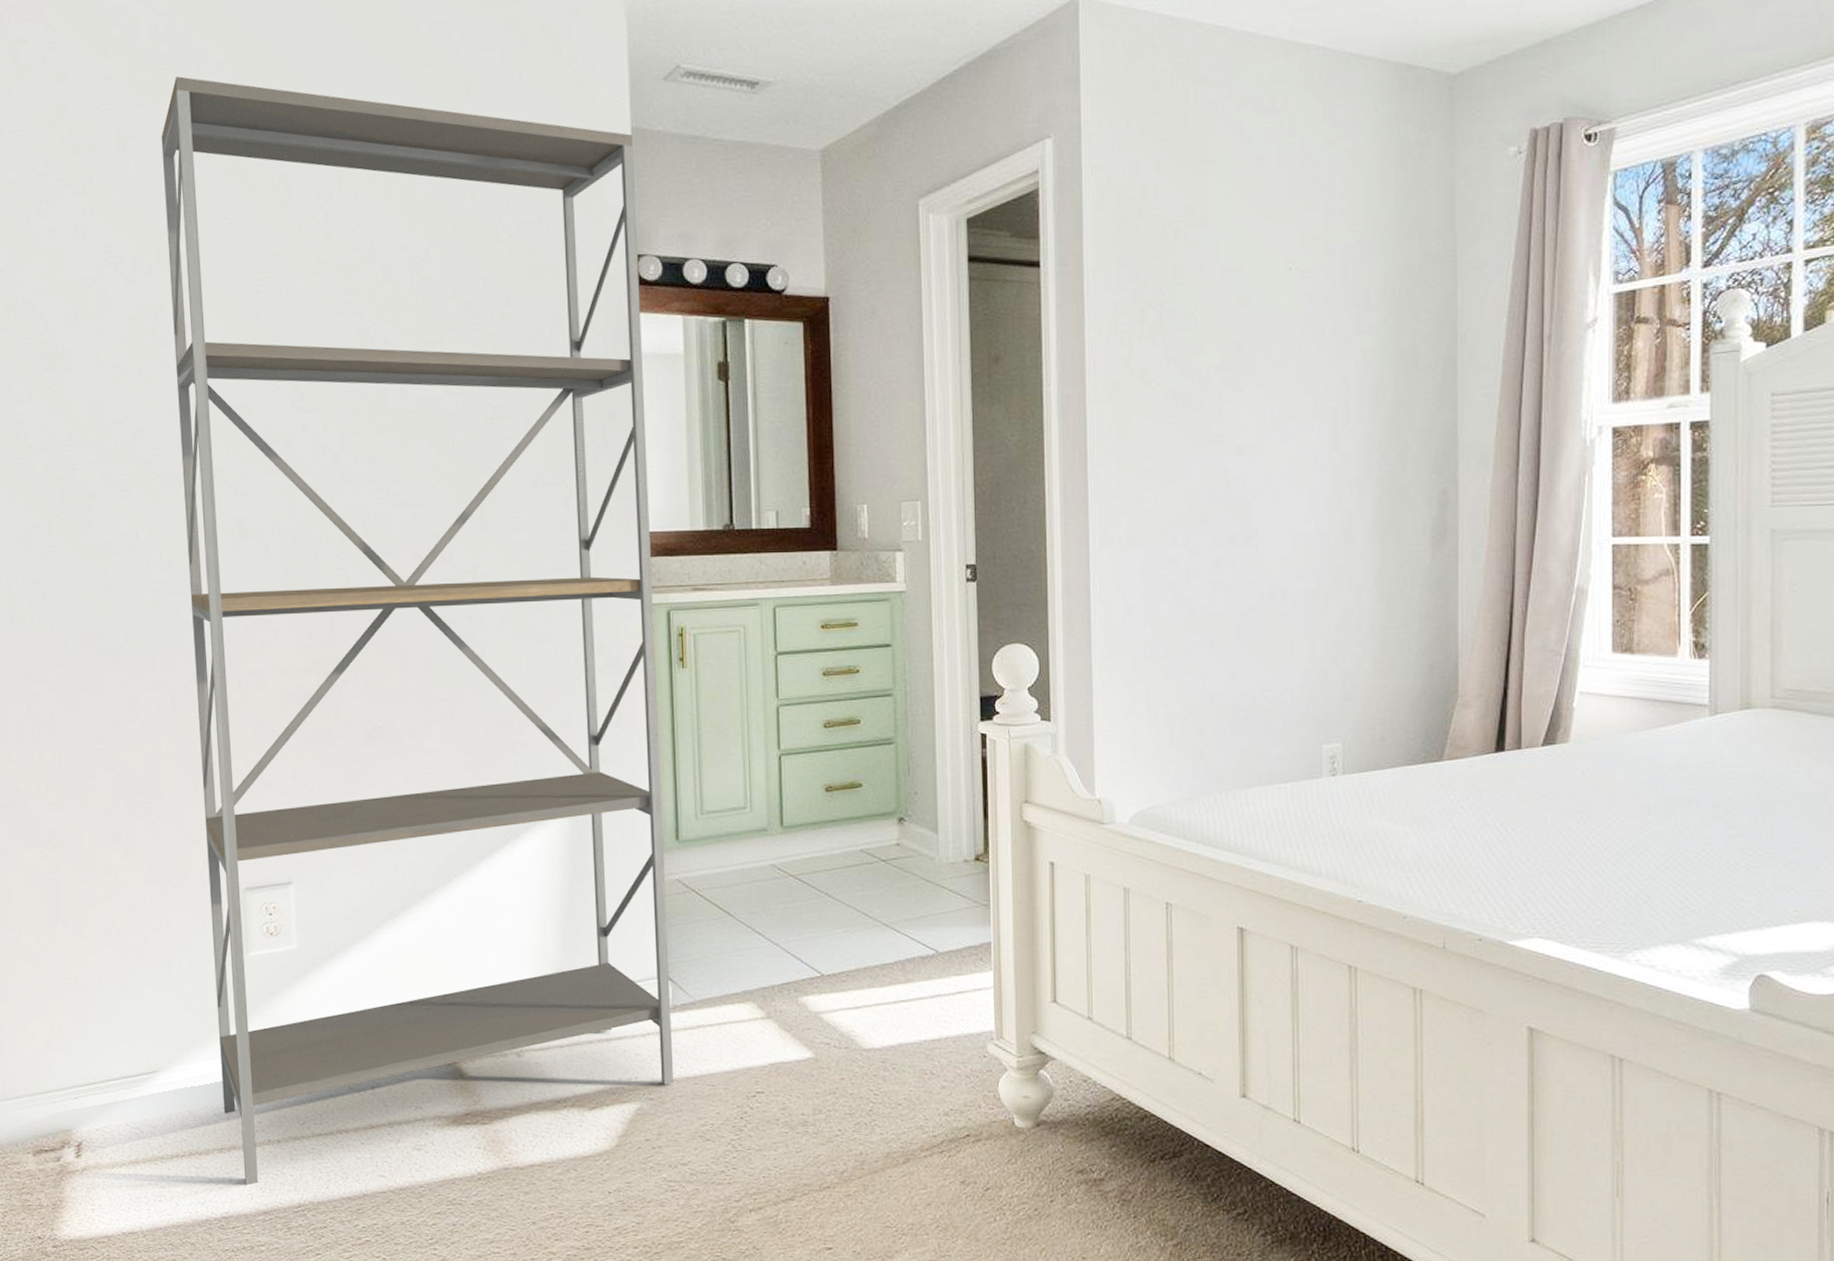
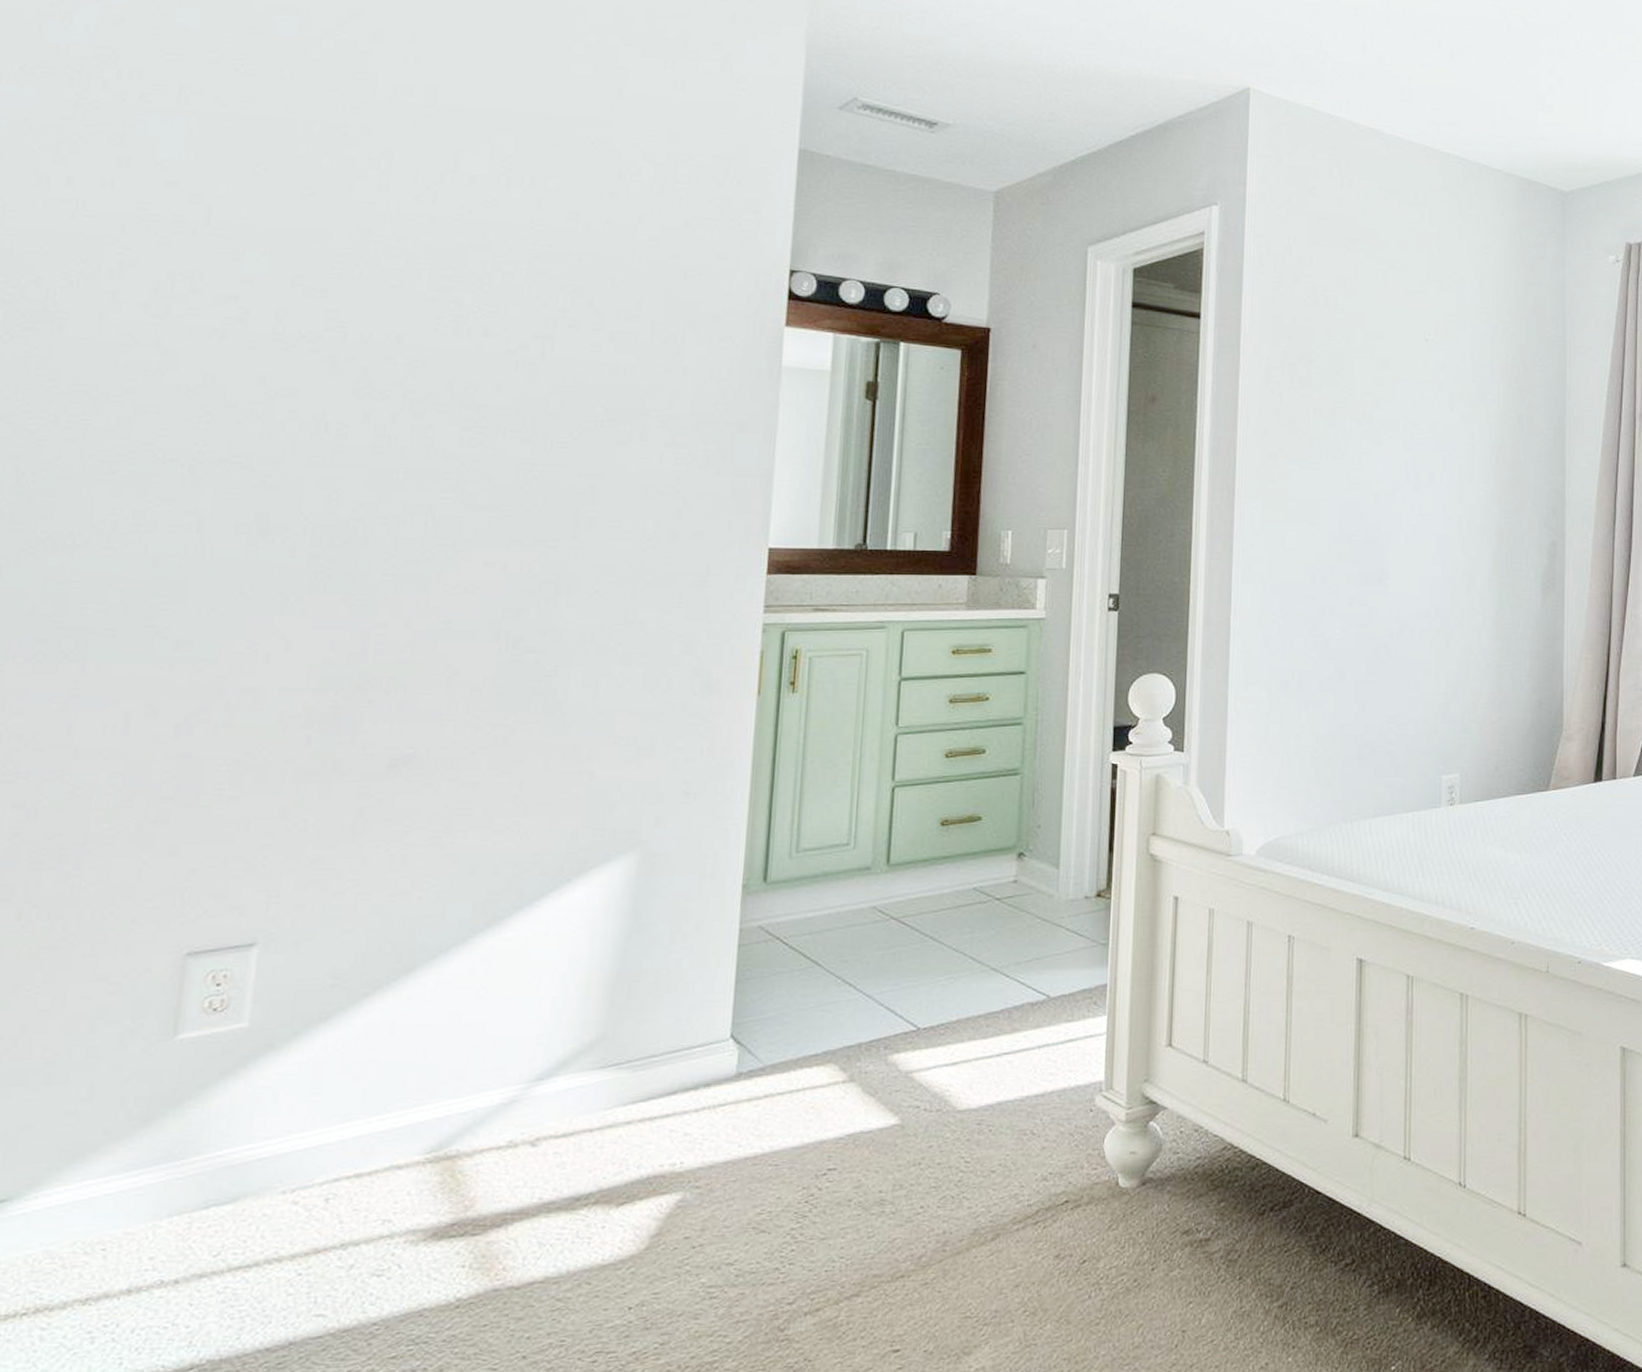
shelving unit: present [161,76,674,1186] -> none [99,37,800,1347]

